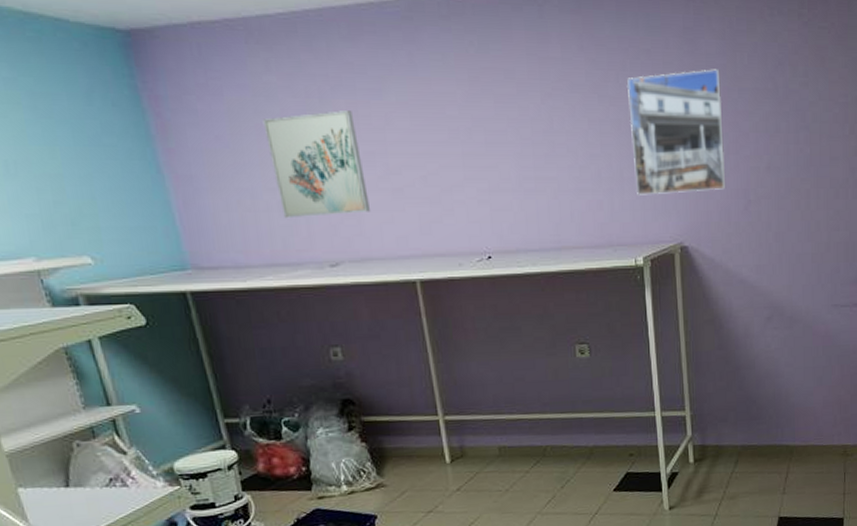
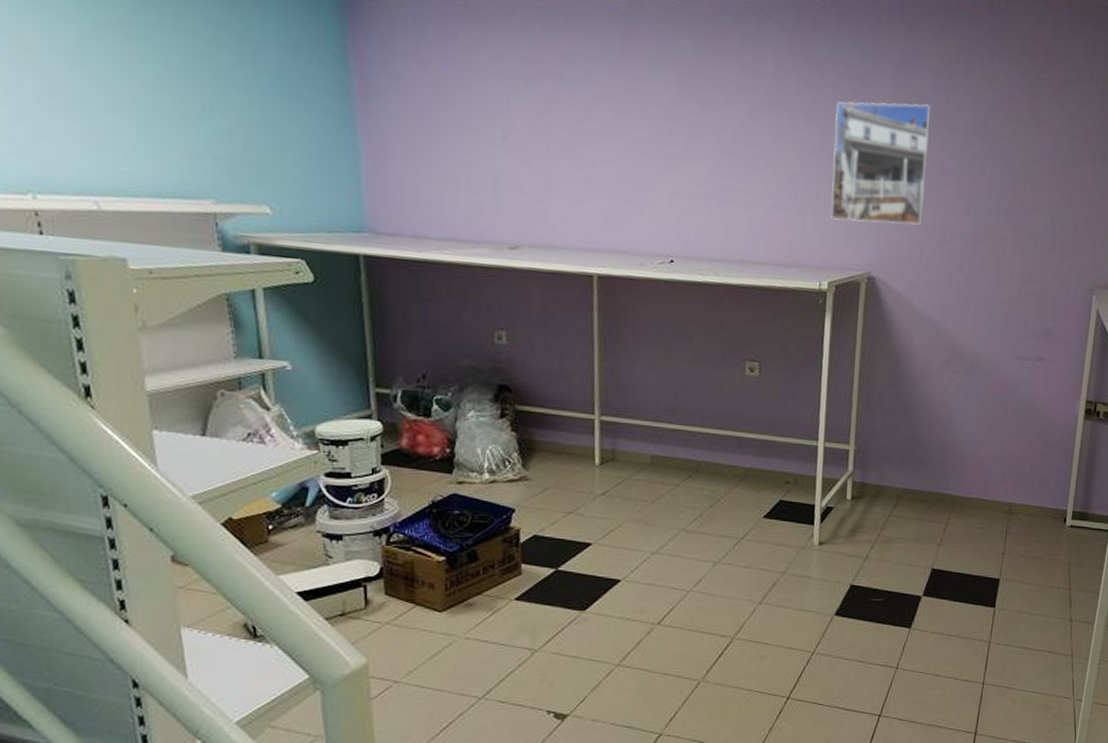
wall art: present [262,110,371,219] -> none [465,93,560,200]

